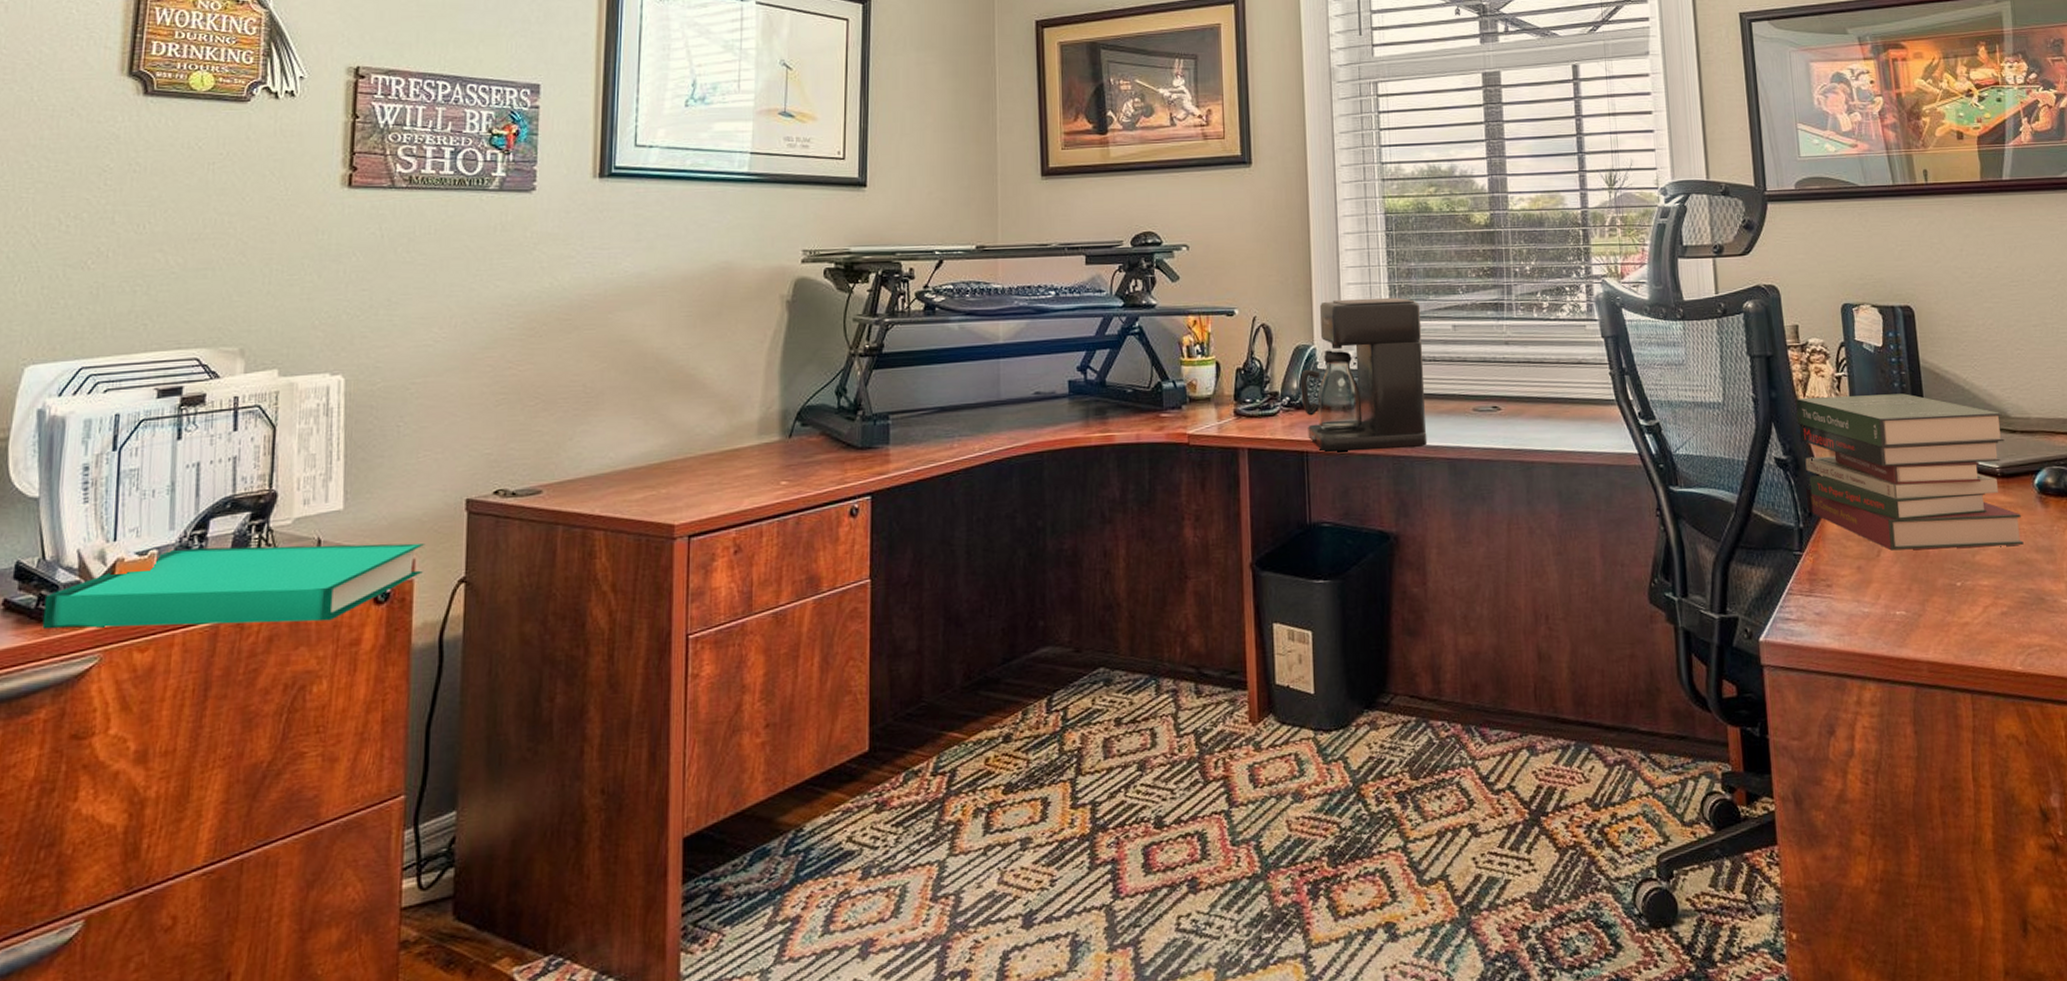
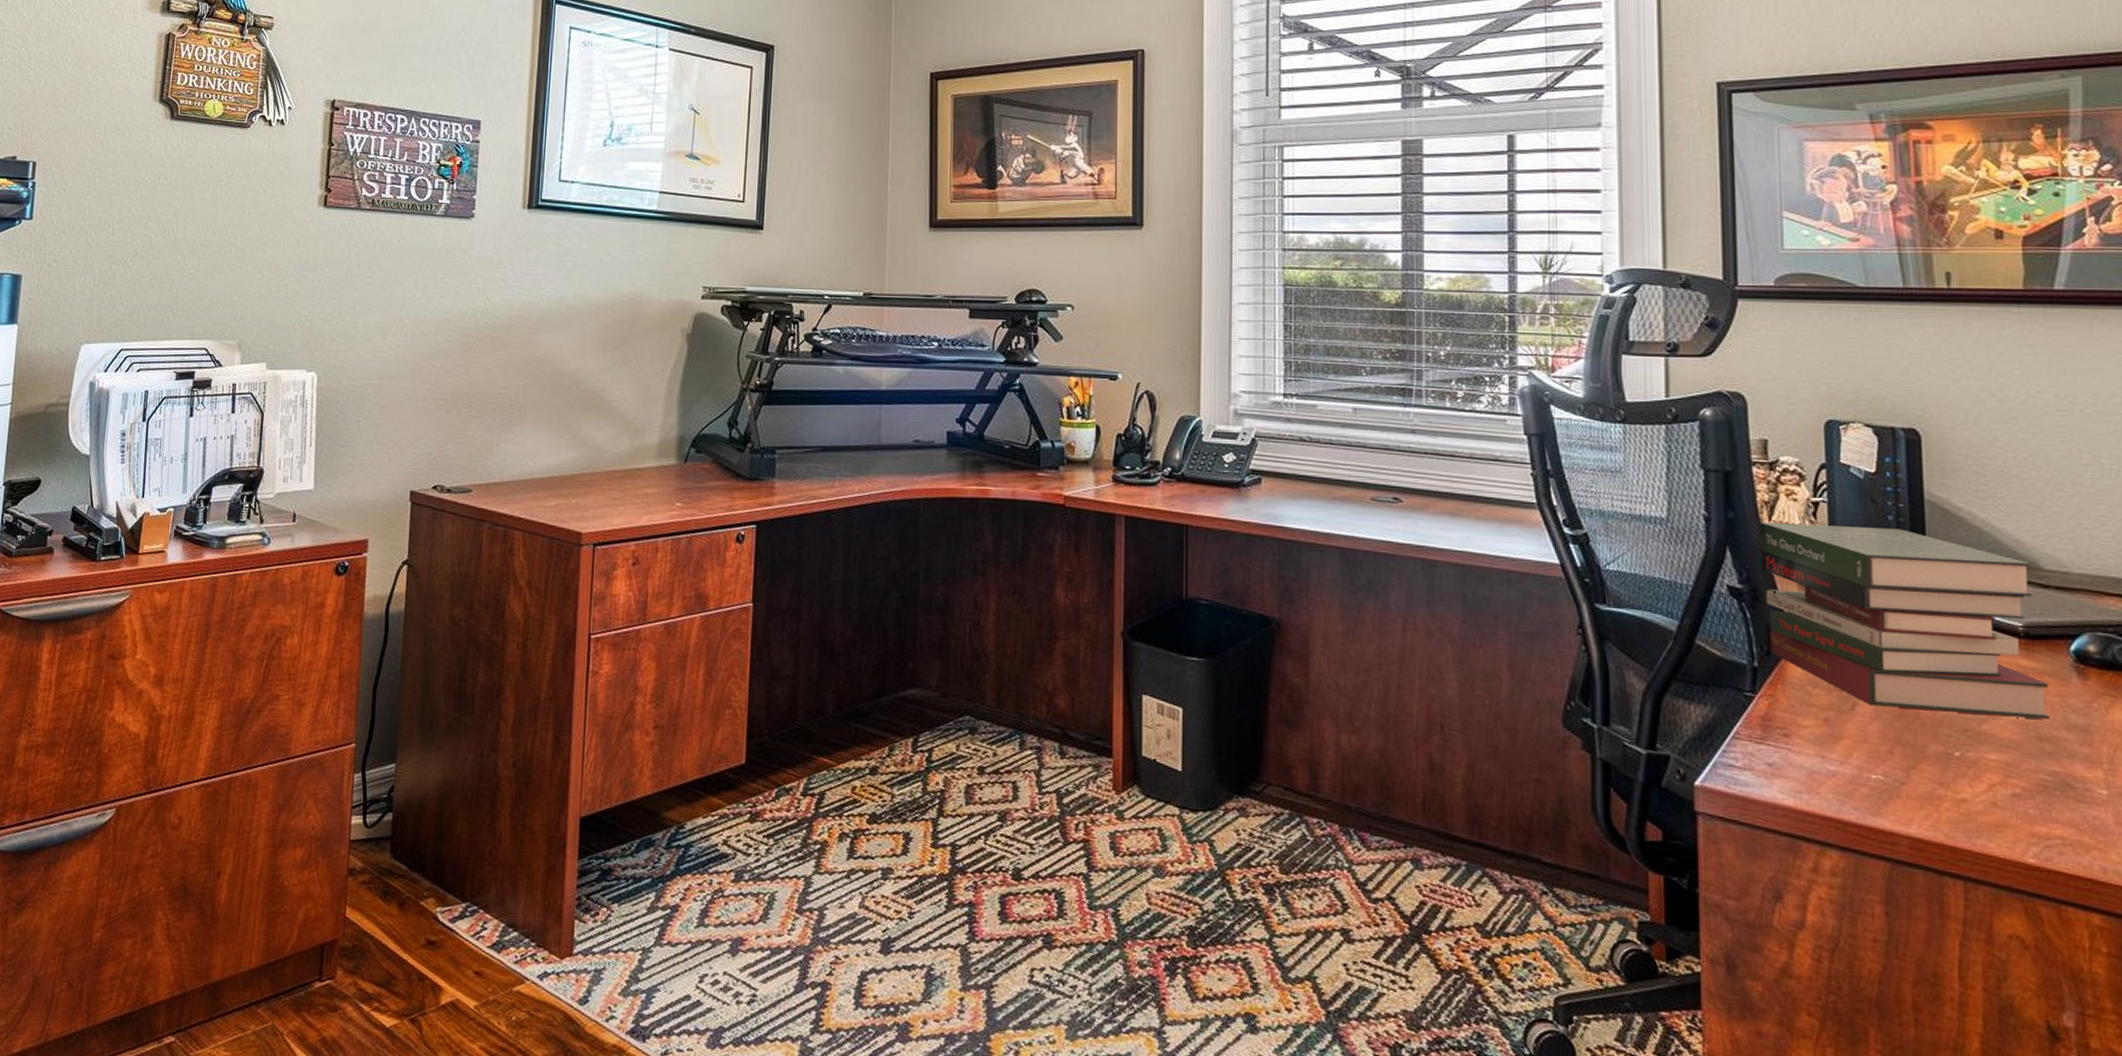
binder: present [42,543,425,630] -> none [90,509,377,585]
coffee maker: present [1300,297,1428,453] -> none [1183,371,1318,533]

